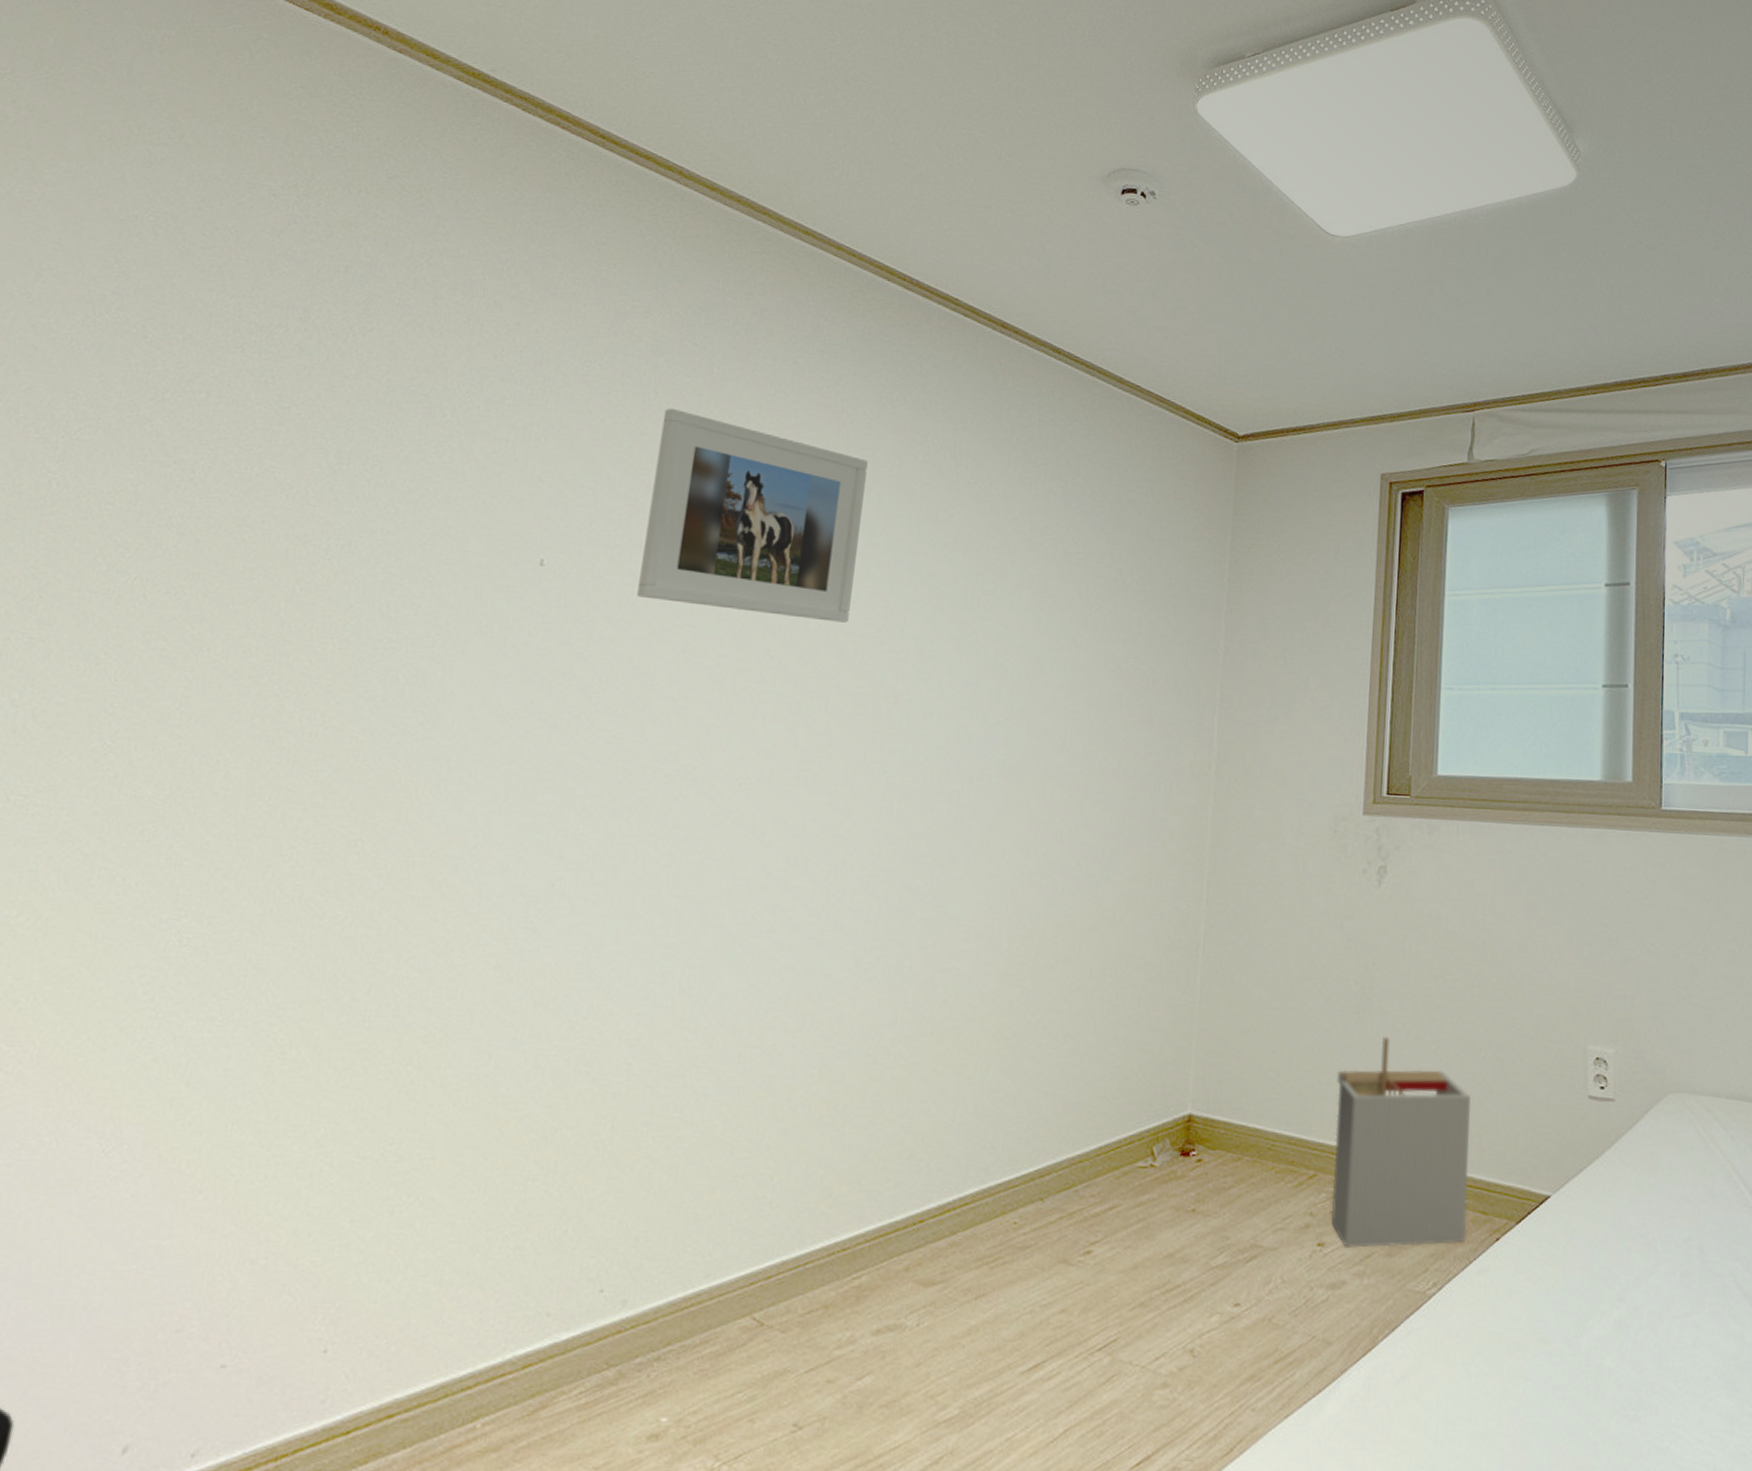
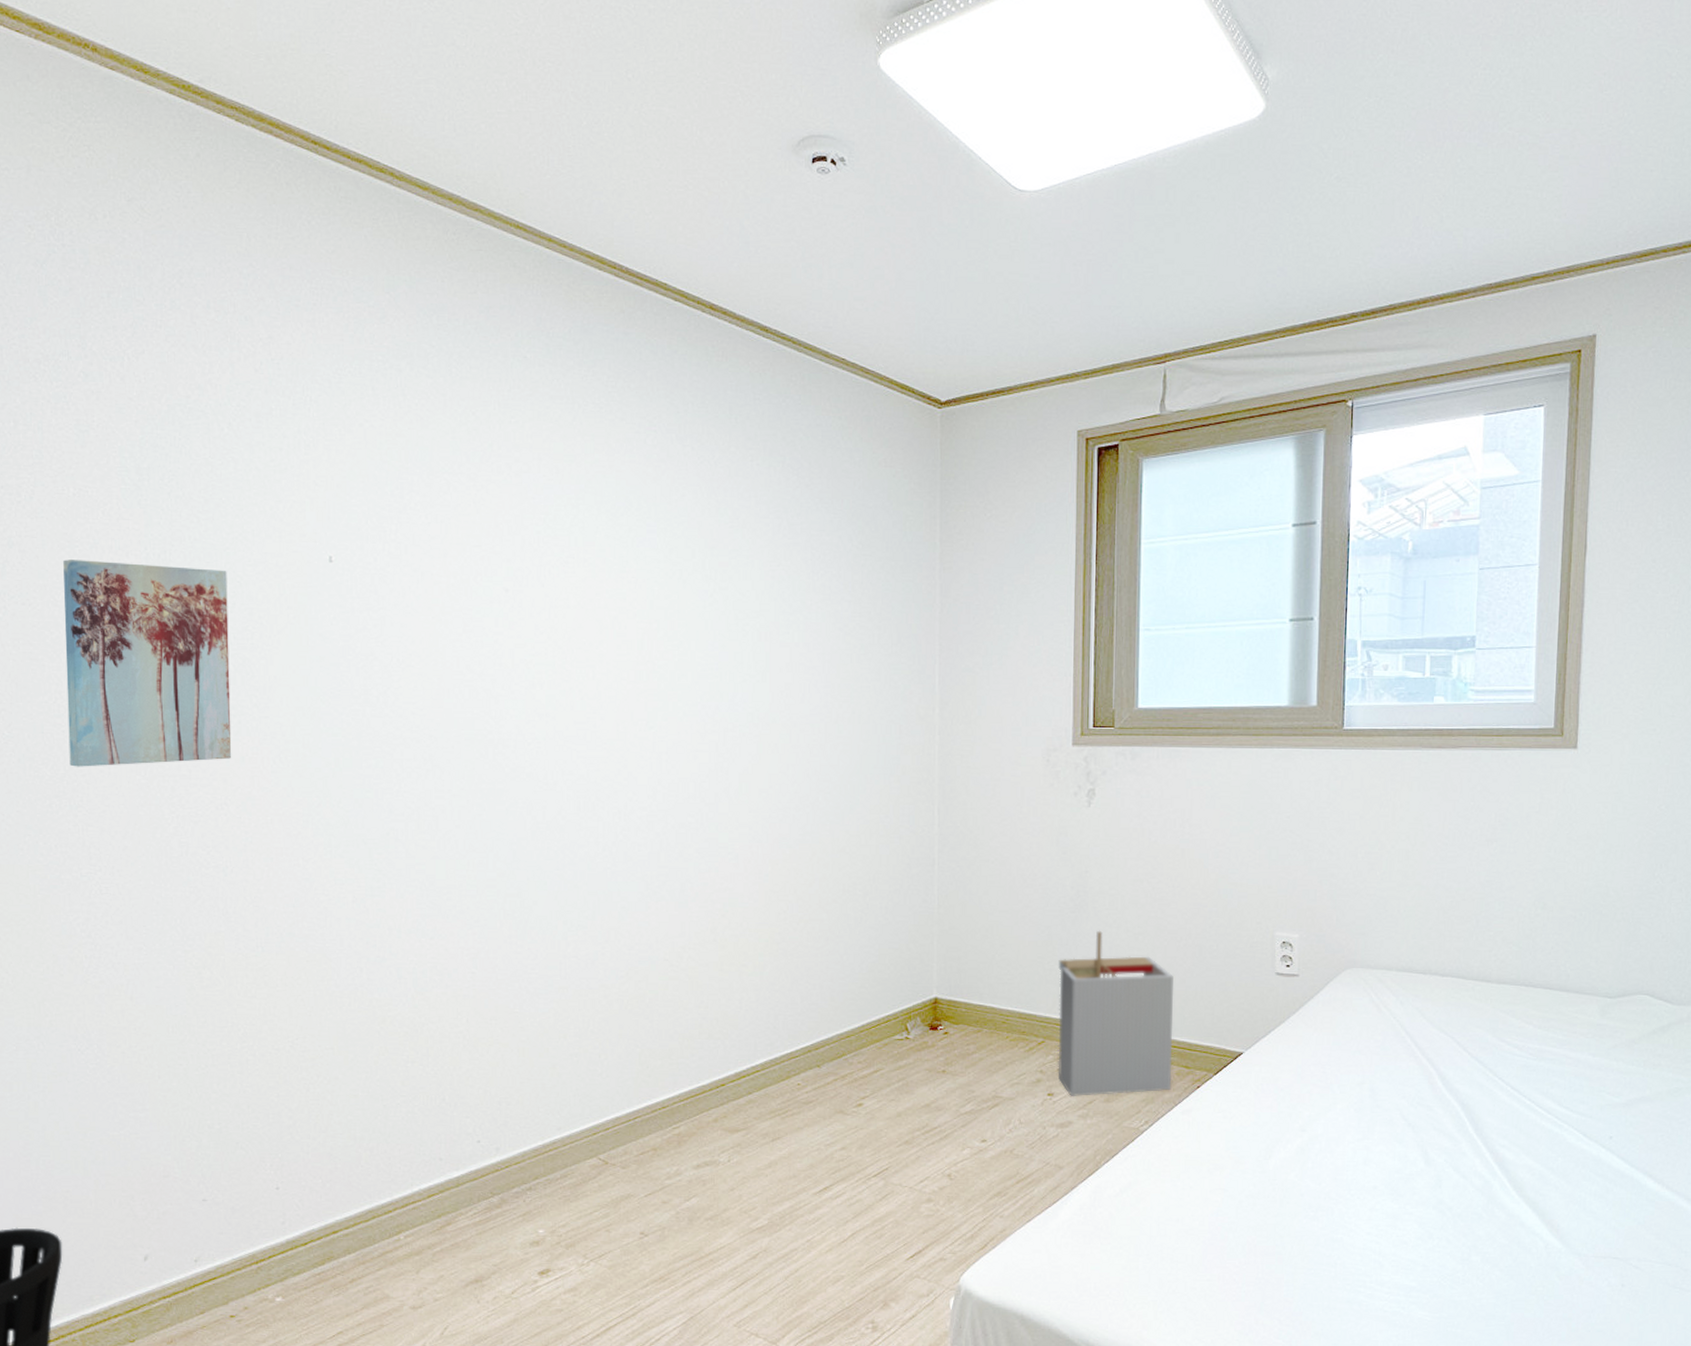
wall art: none [178,546,418,788] -> present [63,559,232,767]
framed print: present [637,408,868,623] -> none [414,409,603,599]

